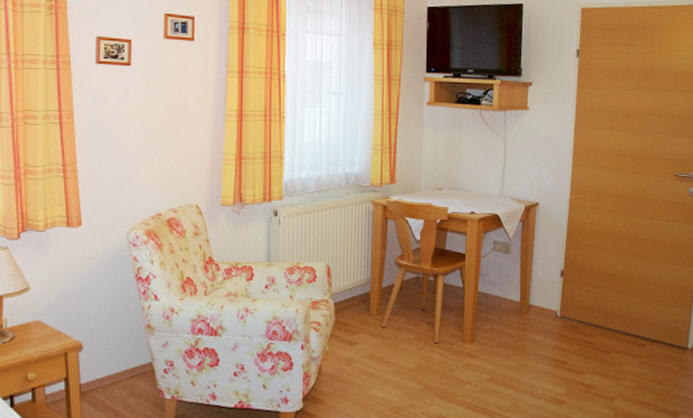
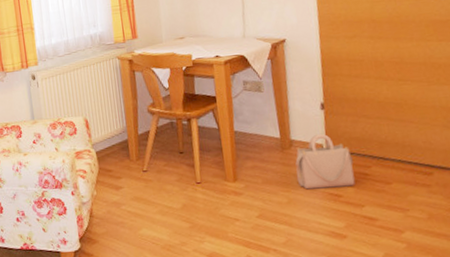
handbag: none [529,300,581,355] -> present [295,133,355,190]

